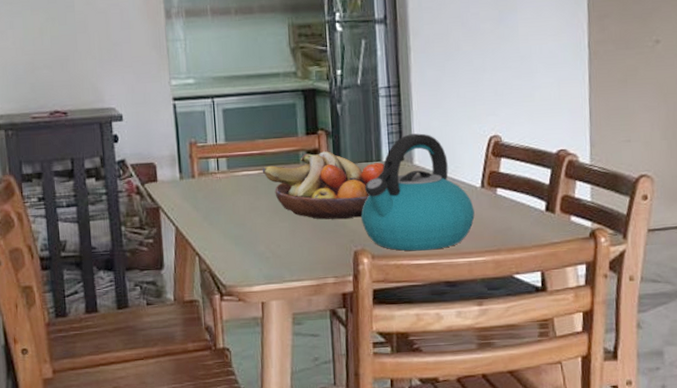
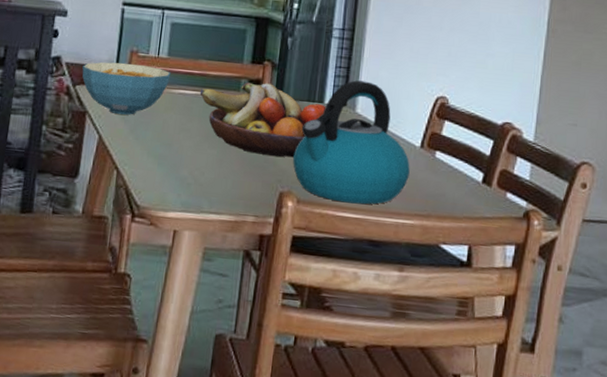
cereal bowl: none [147,154,232,204] -> present [82,62,171,115]

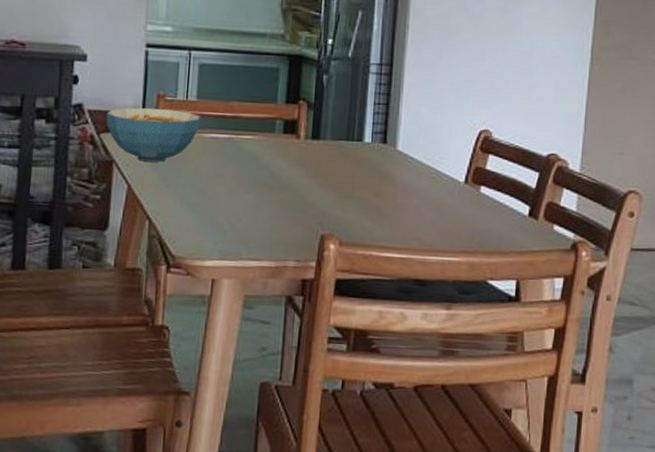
fruit bowl: present [199,82,326,158] -> none [232,123,366,199]
kettle: present [293,80,410,205] -> none [333,117,455,244]

